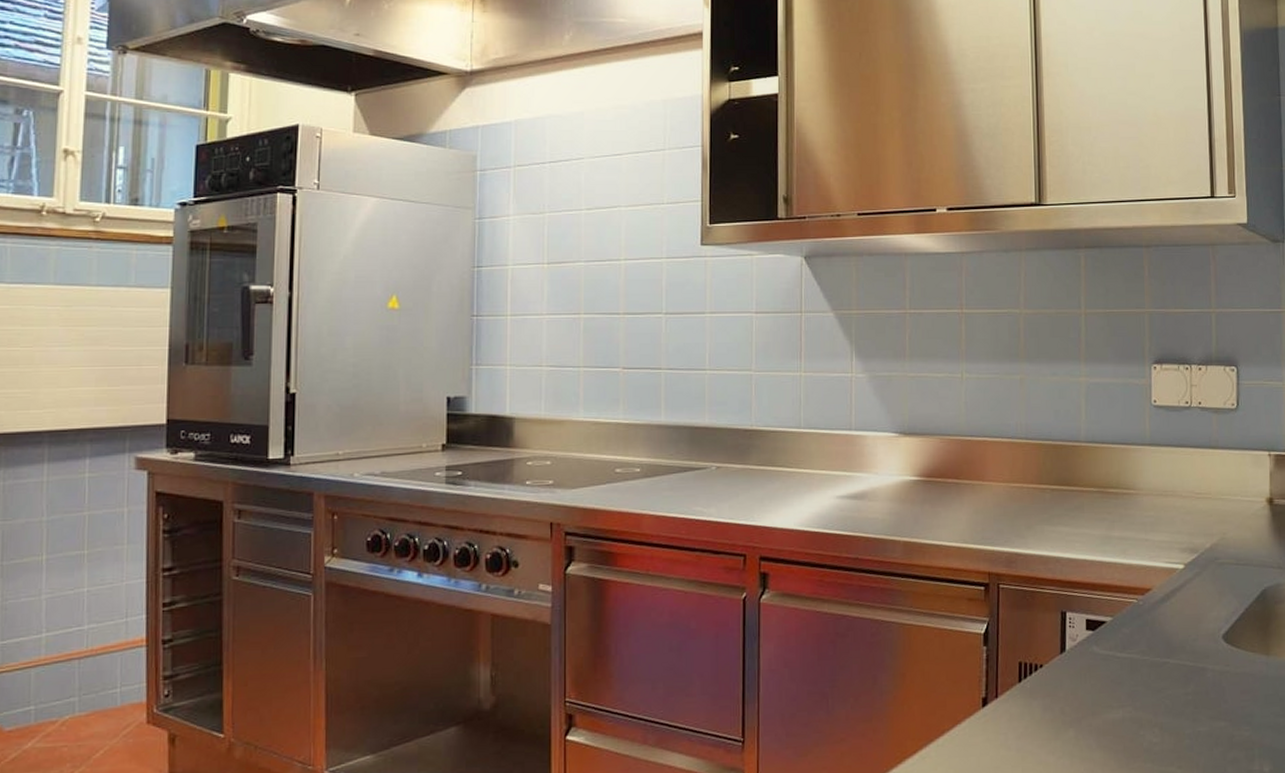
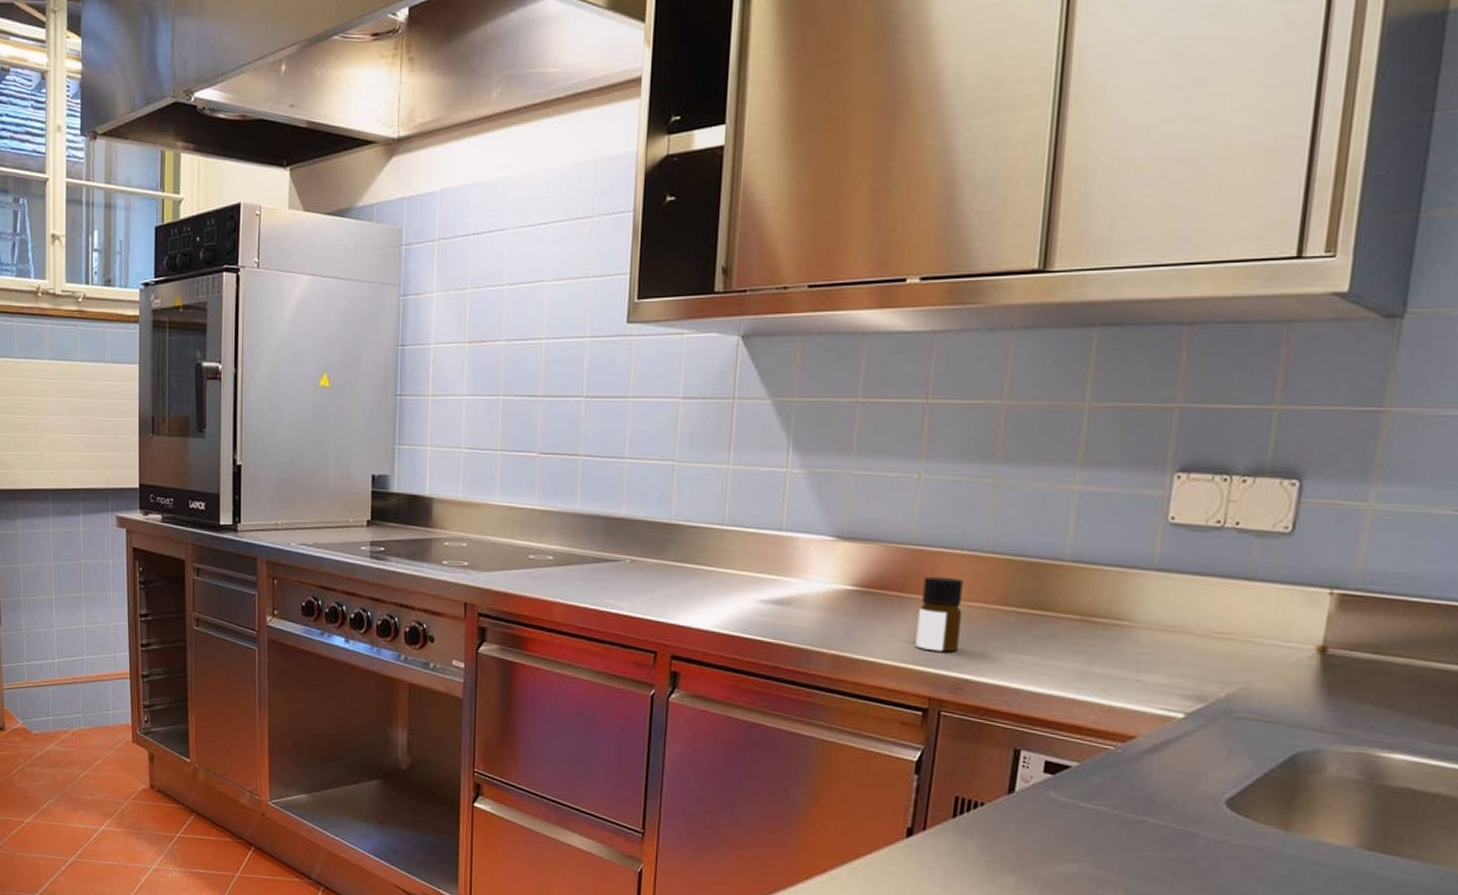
bottle: none [972,462,1008,530] -> present [915,576,964,652]

